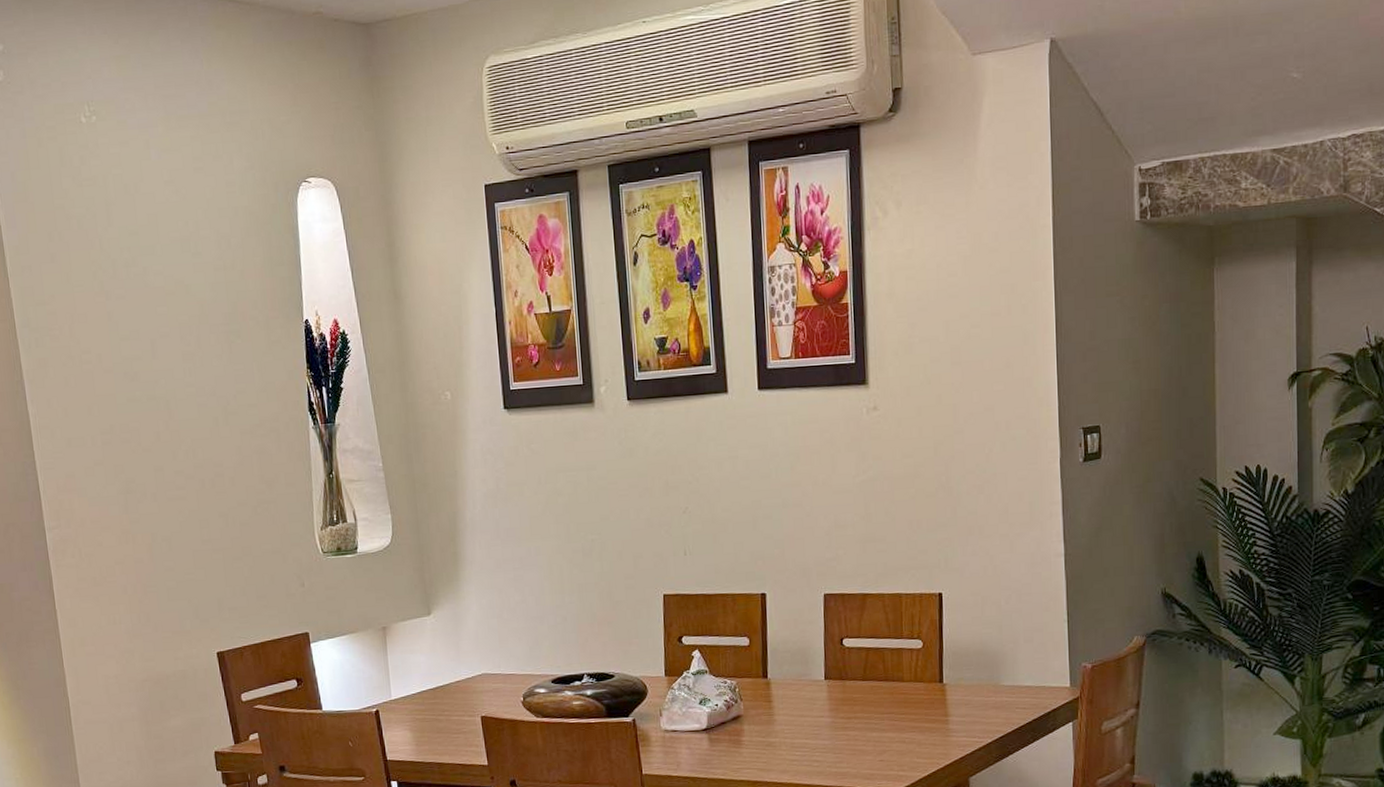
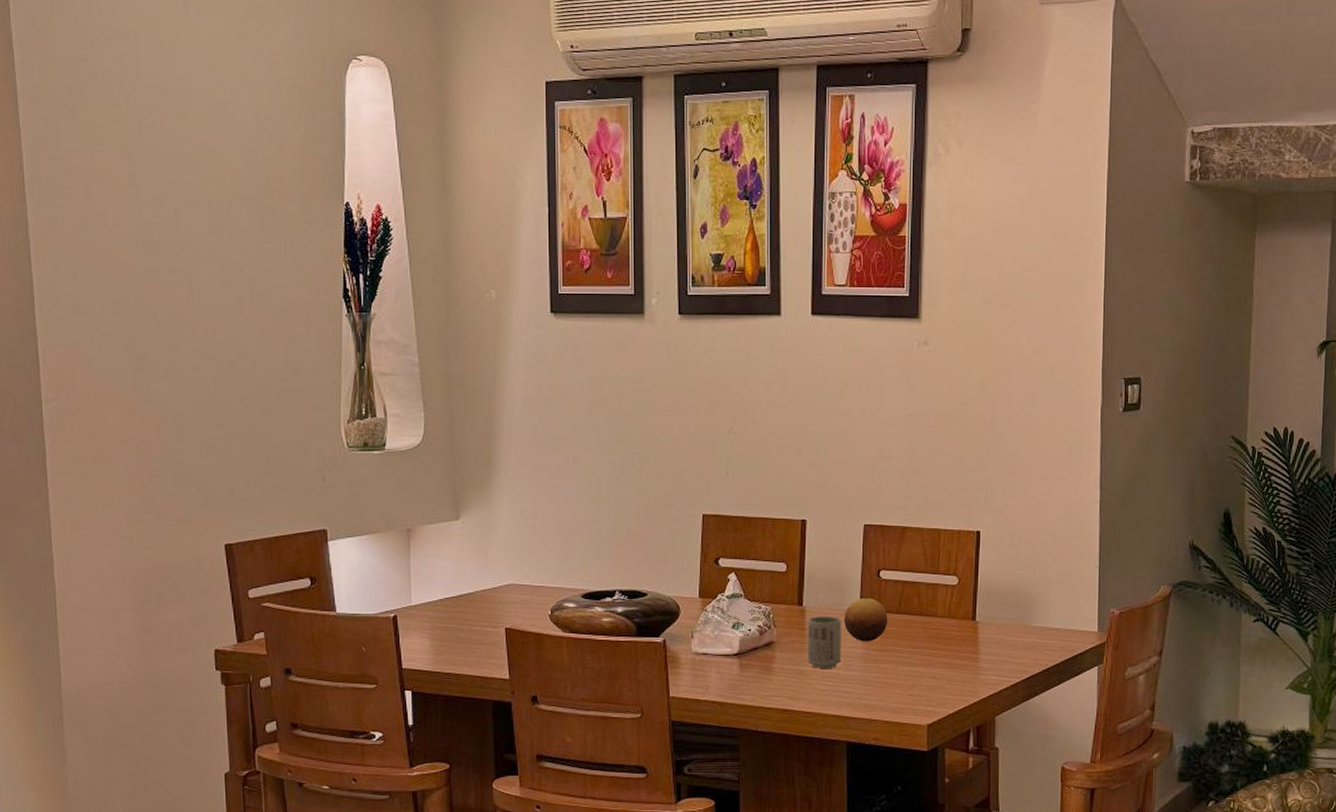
cup: none [774,687,810,739] -> present [808,616,842,669]
fruit: none [810,666,854,711] -> present [844,597,888,642]

